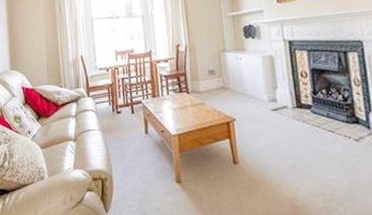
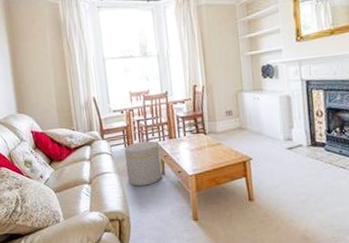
ottoman: none [108,98,145,145] -> present [124,140,162,187]

